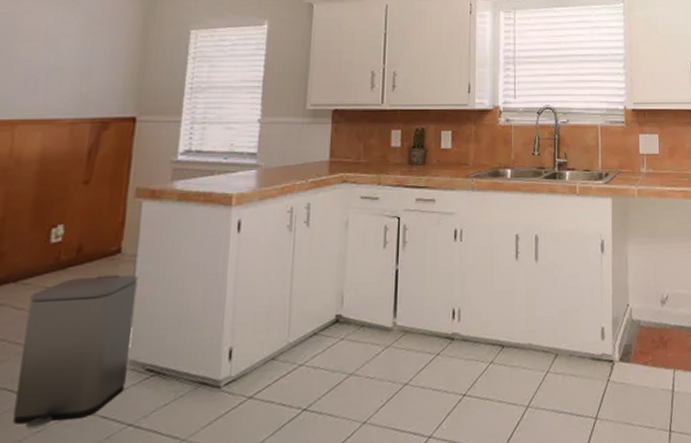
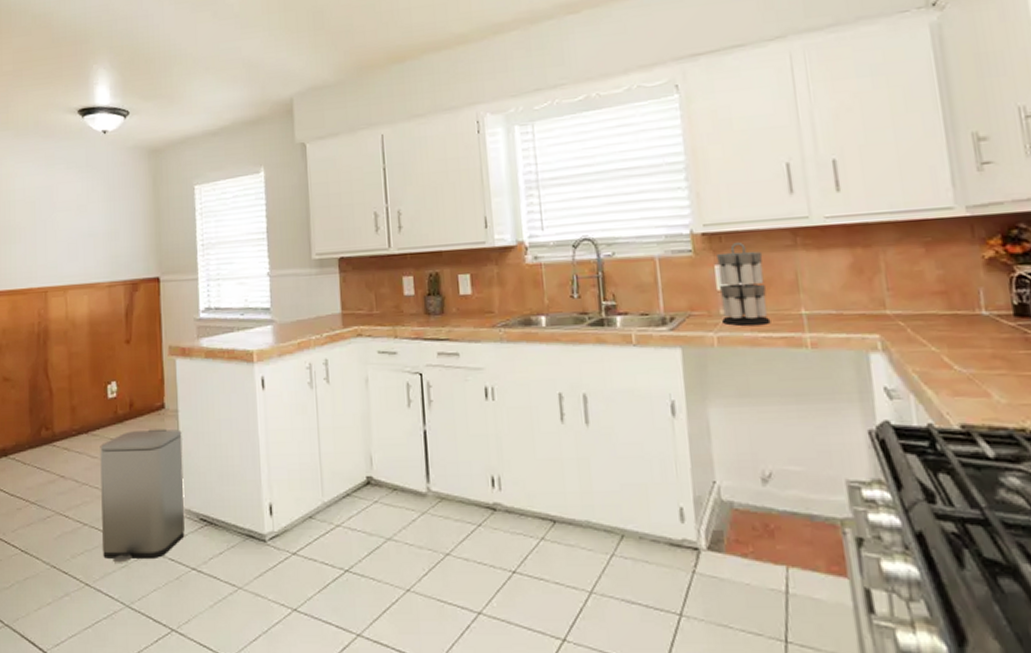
spice rack: none [641,117,674,182] -> present [717,241,771,326]

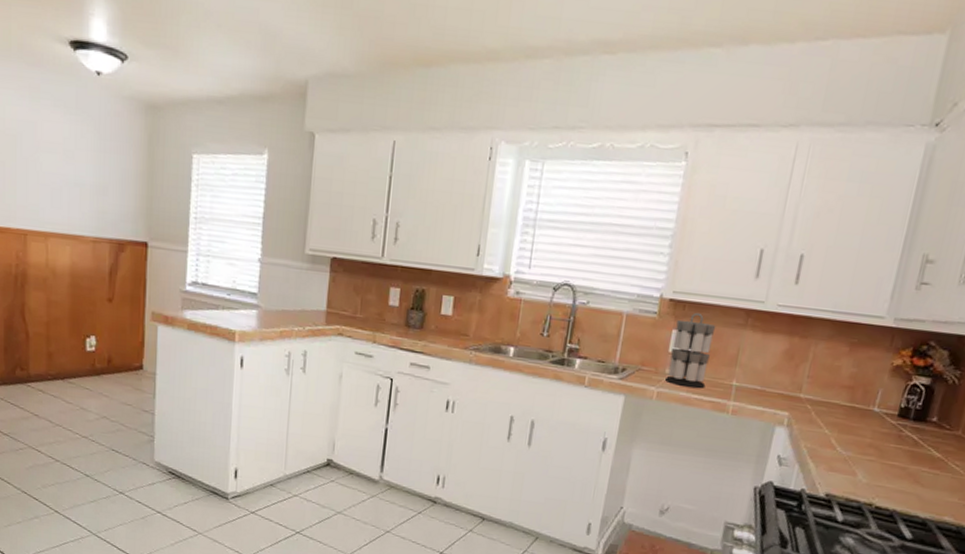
pedal bin: present [100,428,185,563] -> none [72,384,158,499]

